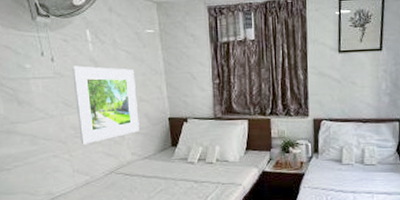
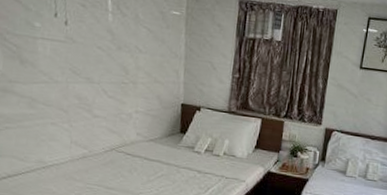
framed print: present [71,66,139,145] -> none [84,33,153,117]

